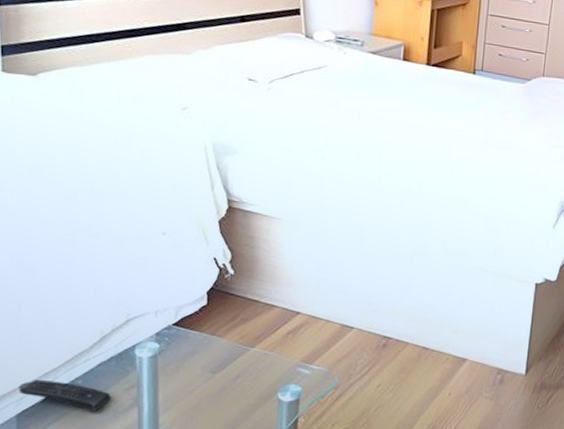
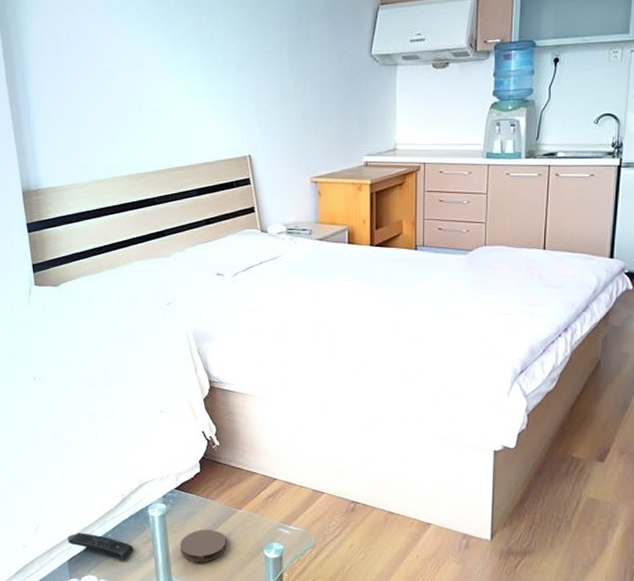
coaster: none [172,371,233,410] -> present [179,529,227,562]

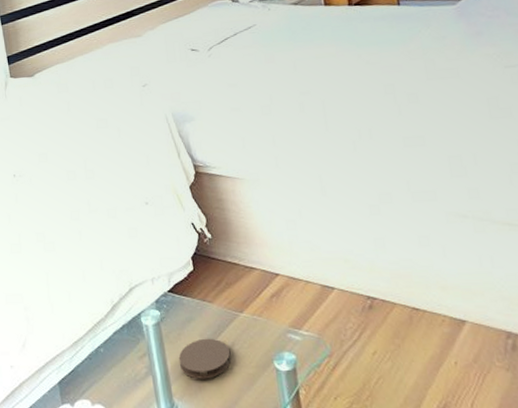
remote control: present [67,532,134,561] -> none [56,348,129,381]

